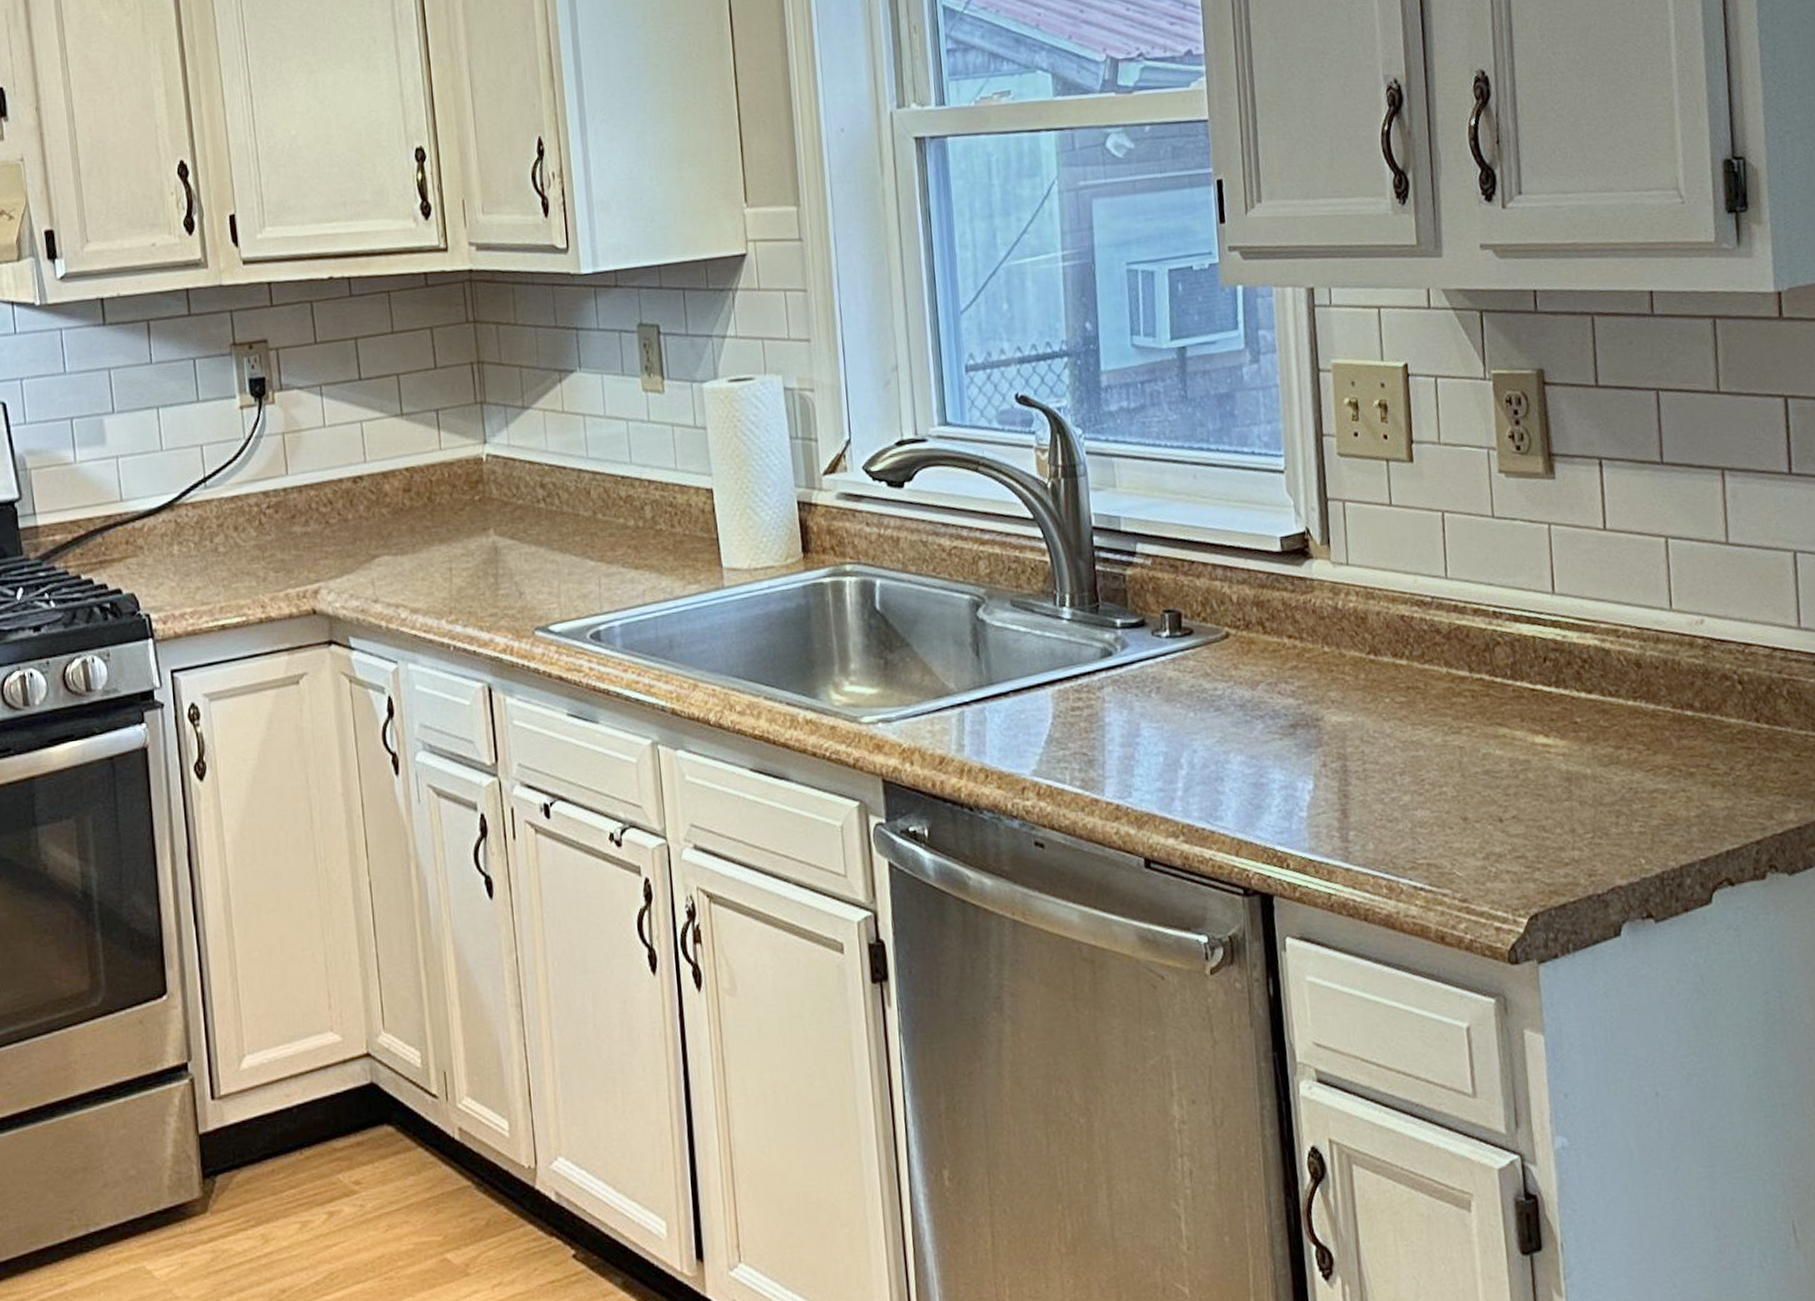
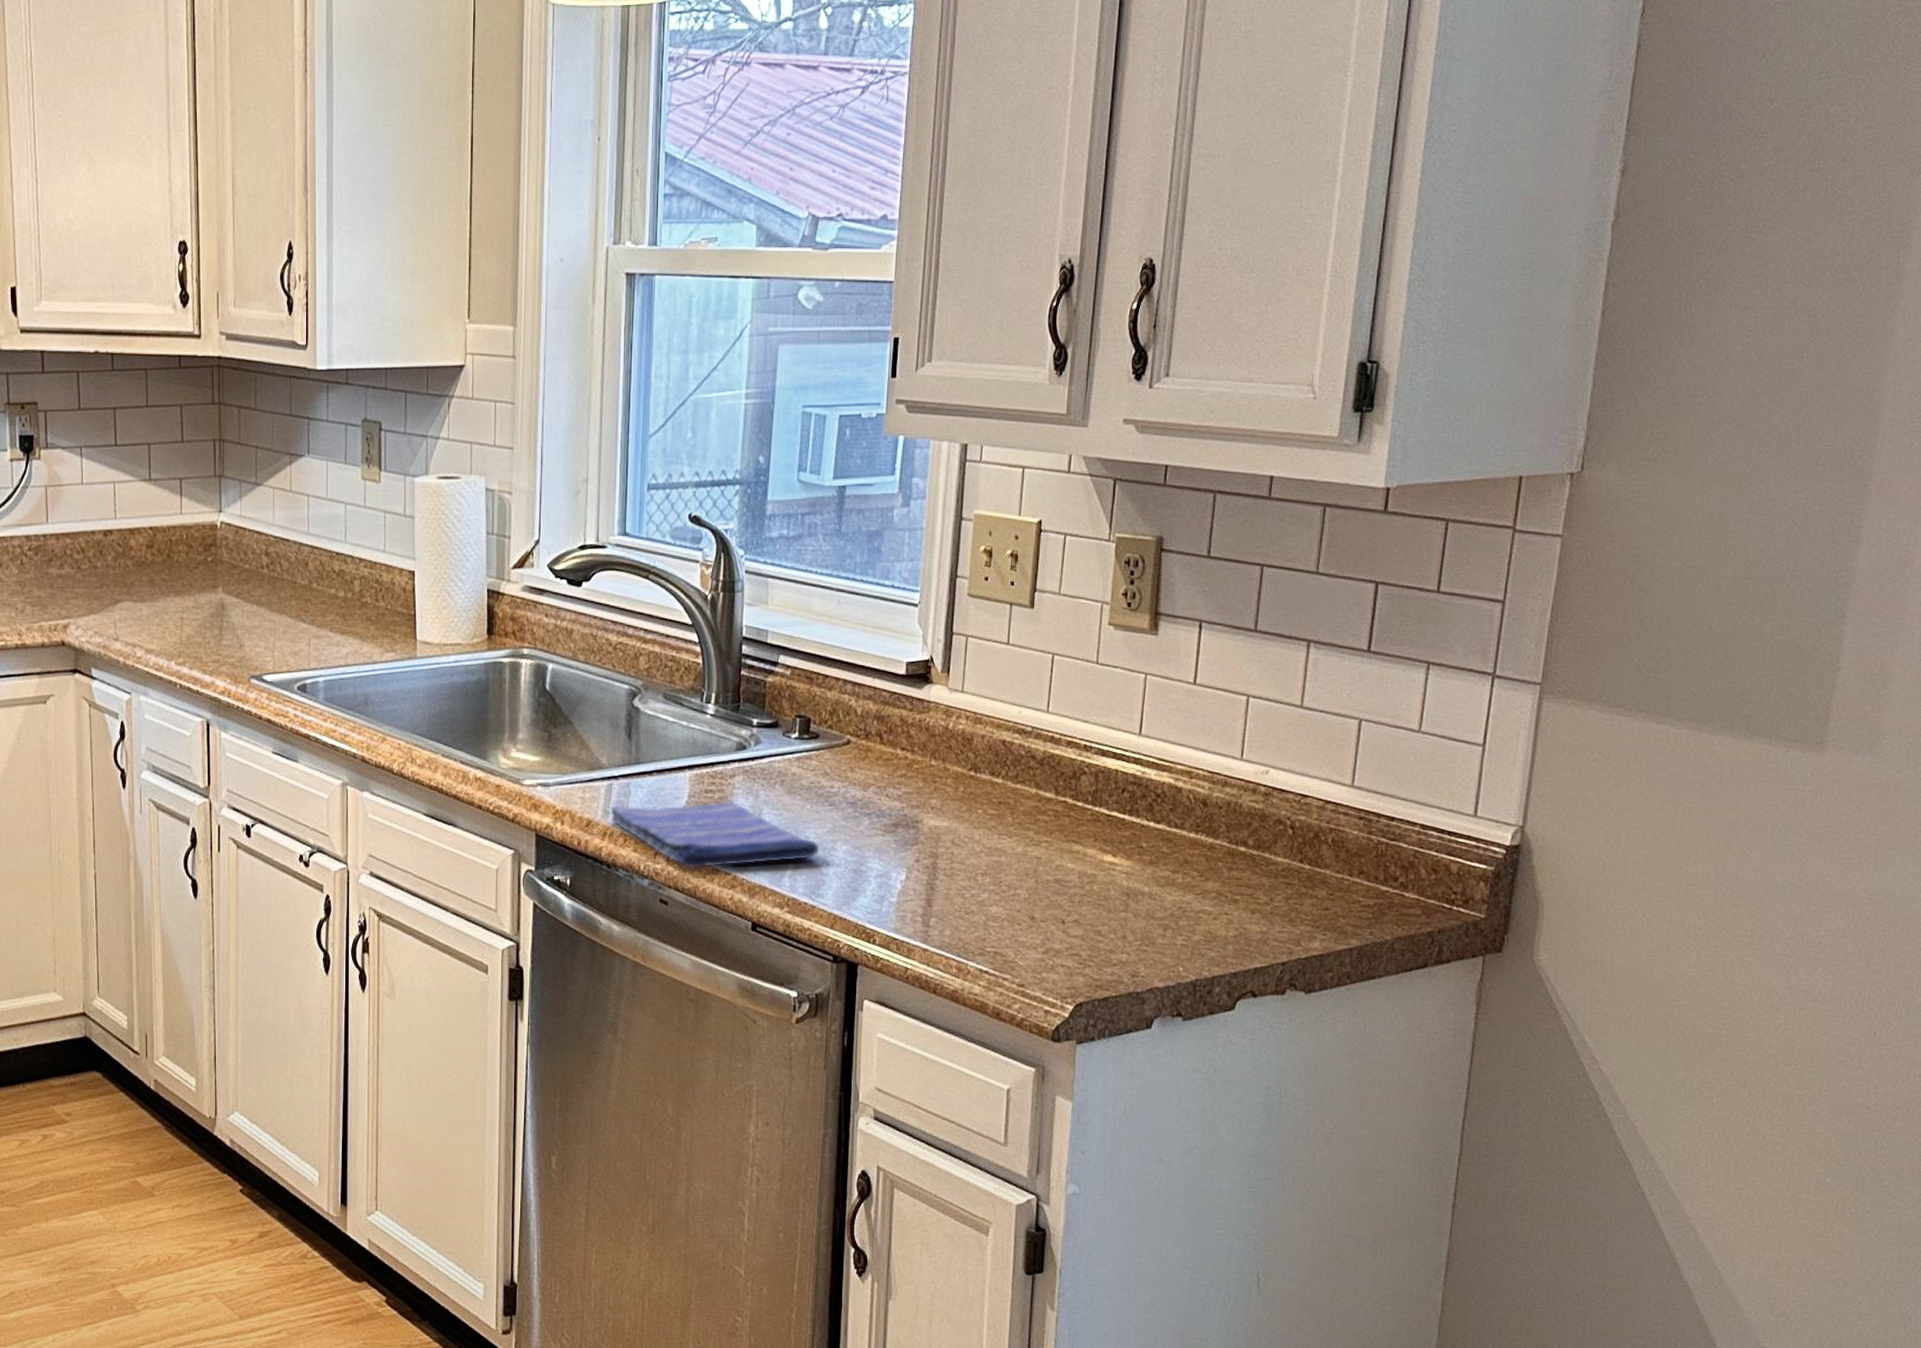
dish towel: none [964,717,1211,803] -> present [609,801,819,869]

